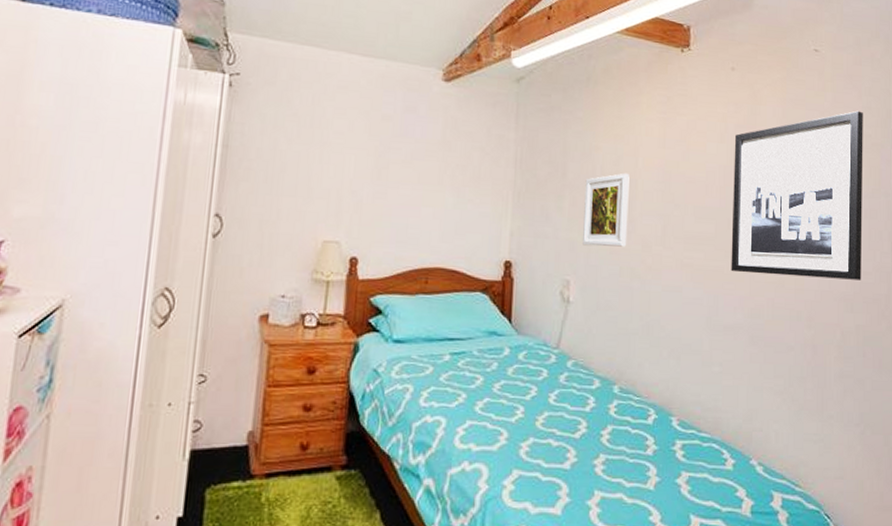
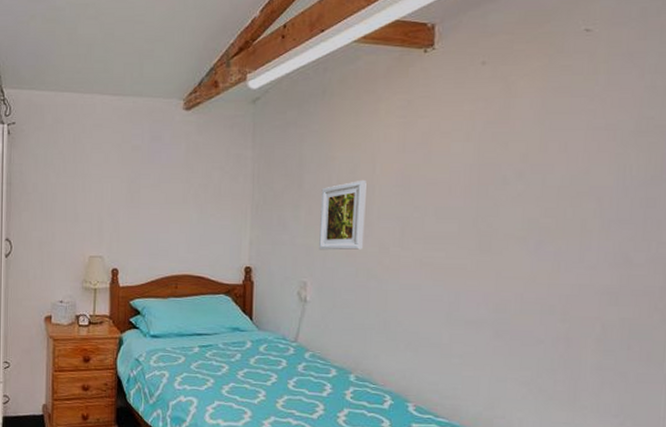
wall art: present [731,110,863,280] -> none [474,91,645,273]

